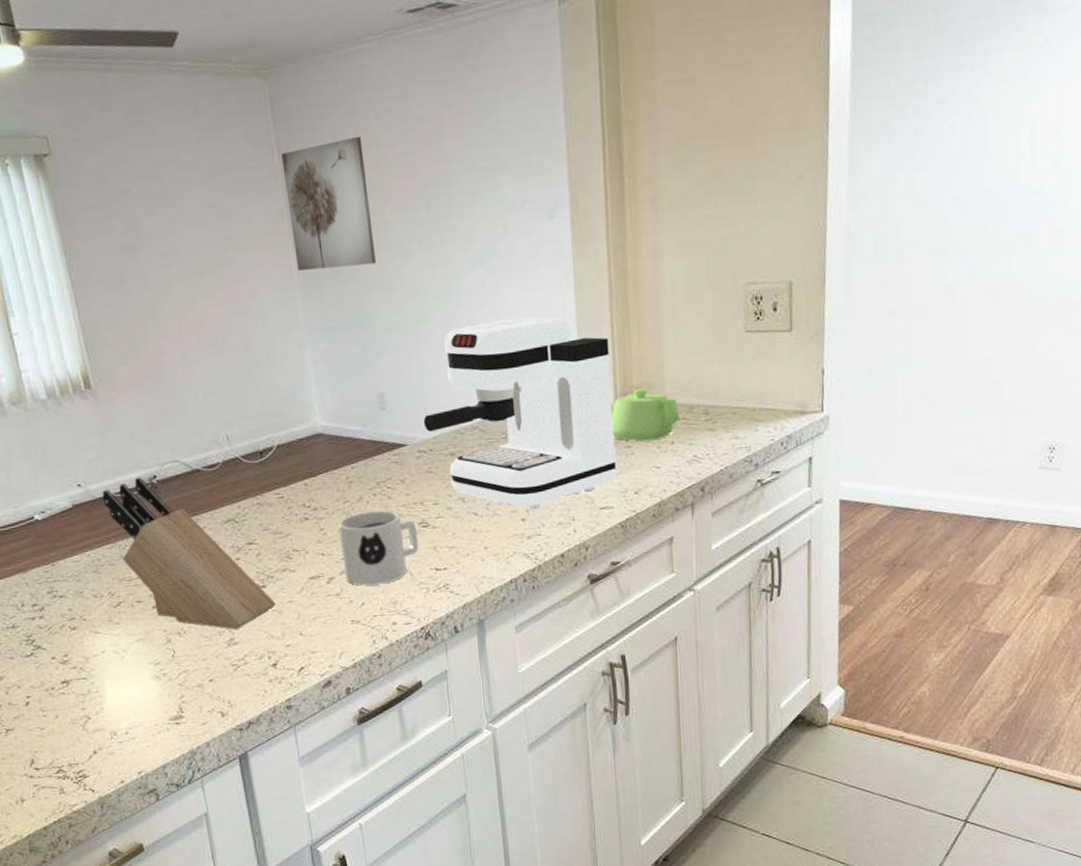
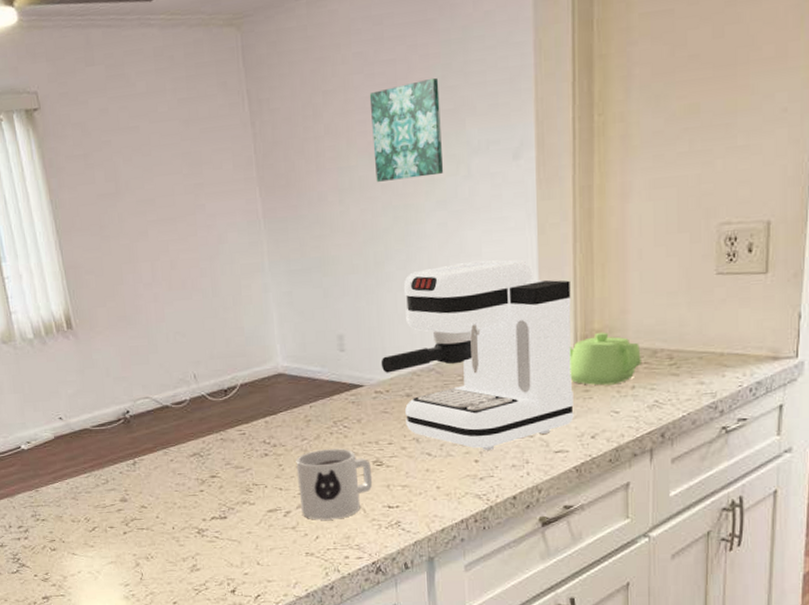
knife block: present [102,477,276,629] -> none [80,412,236,556]
wall art: present [281,136,376,271] -> none [251,82,339,216]
wall art: none [403,135,481,238] -> present [369,77,444,182]

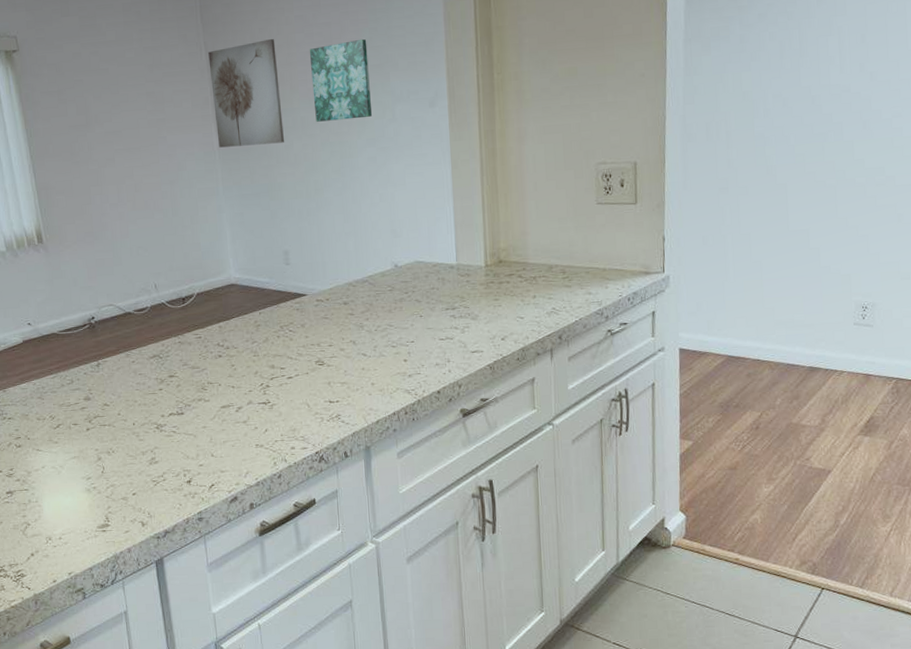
wall art: none [251,82,339,216] -> present [208,38,284,148]
mug: present [296,448,373,520] -> none [247,350,316,415]
coffee maker: present [381,260,574,451] -> none [321,189,487,352]
teapot: present [569,332,641,386] -> none [481,250,540,295]

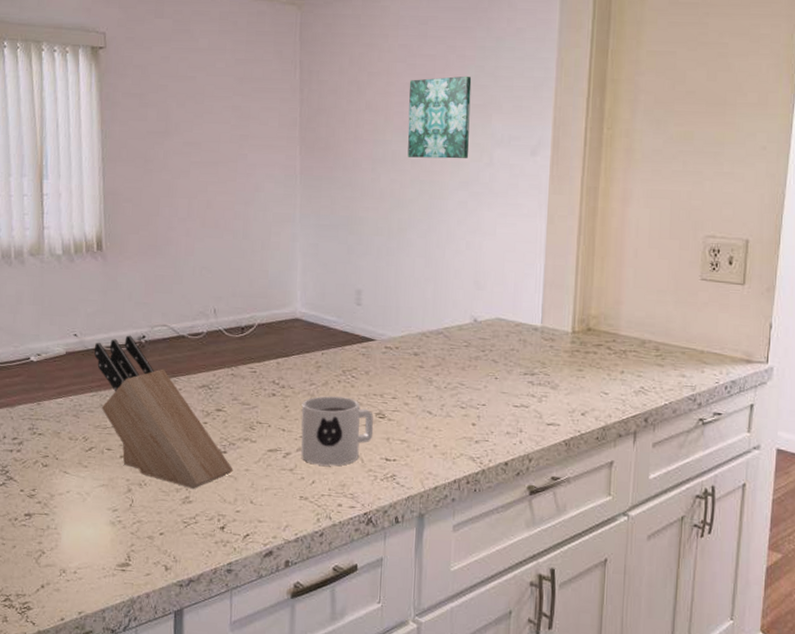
knife block: none [48,318,192,450] -> present [94,335,233,489]
wall art: present [208,38,284,148] -> none [301,64,375,175]
mug: none [247,350,316,415] -> present [301,396,374,466]

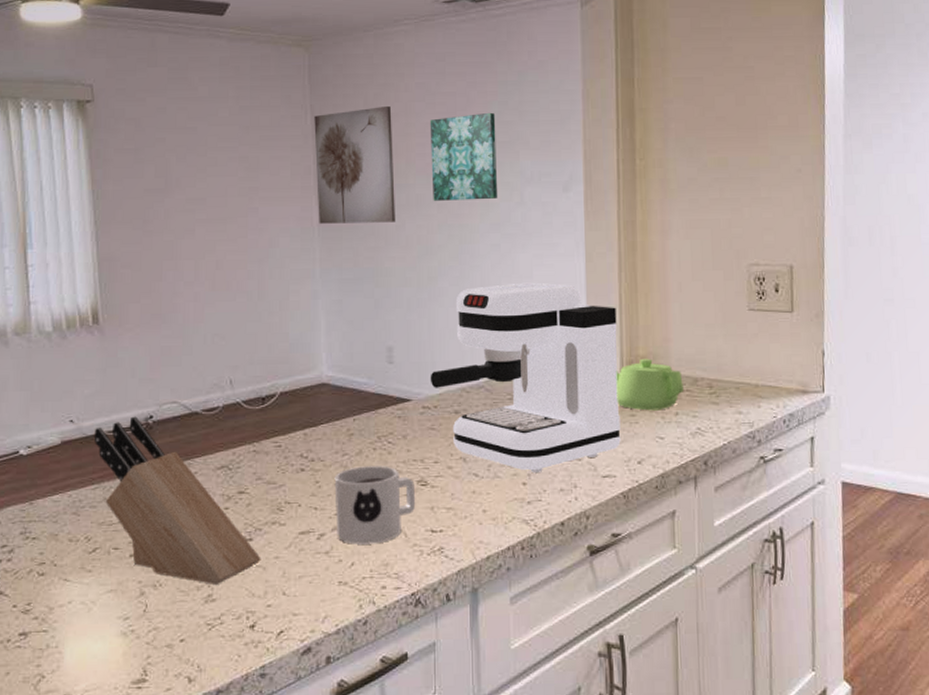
wall art: none [301,64,375,175] -> present [314,105,395,224]
coffee maker: none [393,239,573,416] -> present [430,282,621,474]
teapot: none [566,318,631,368] -> present [616,358,684,411]

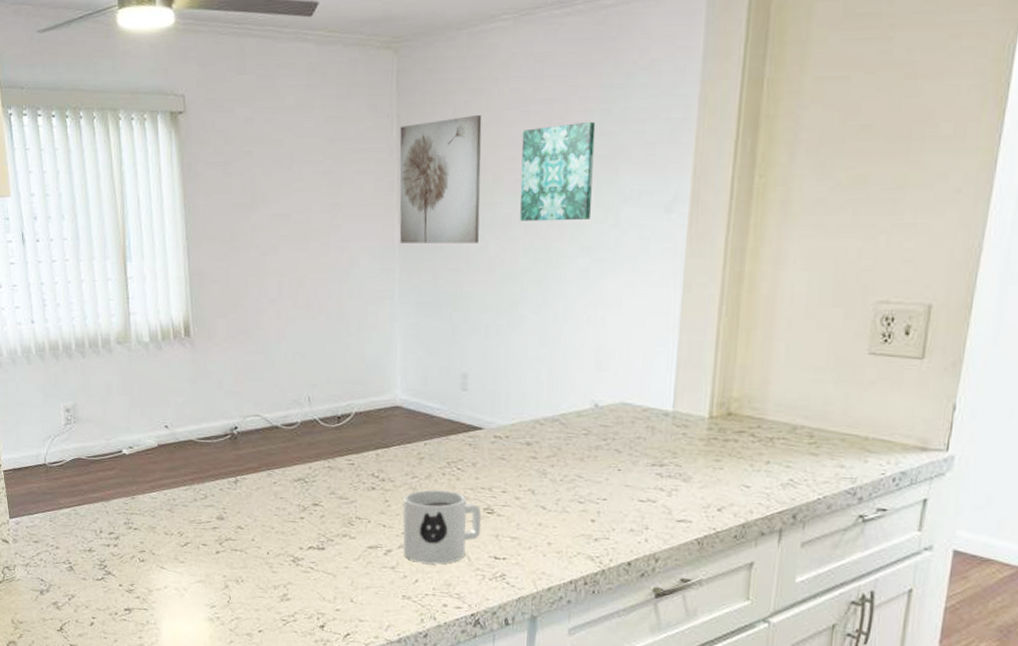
knife block: present [93,416,261,584] -> none [185,426,332,586]
coffee maker: present [430,282,621,474] -> none [503,312,712,512]
teapot: present [616,358,684,411] -> none [701,401,780,458]

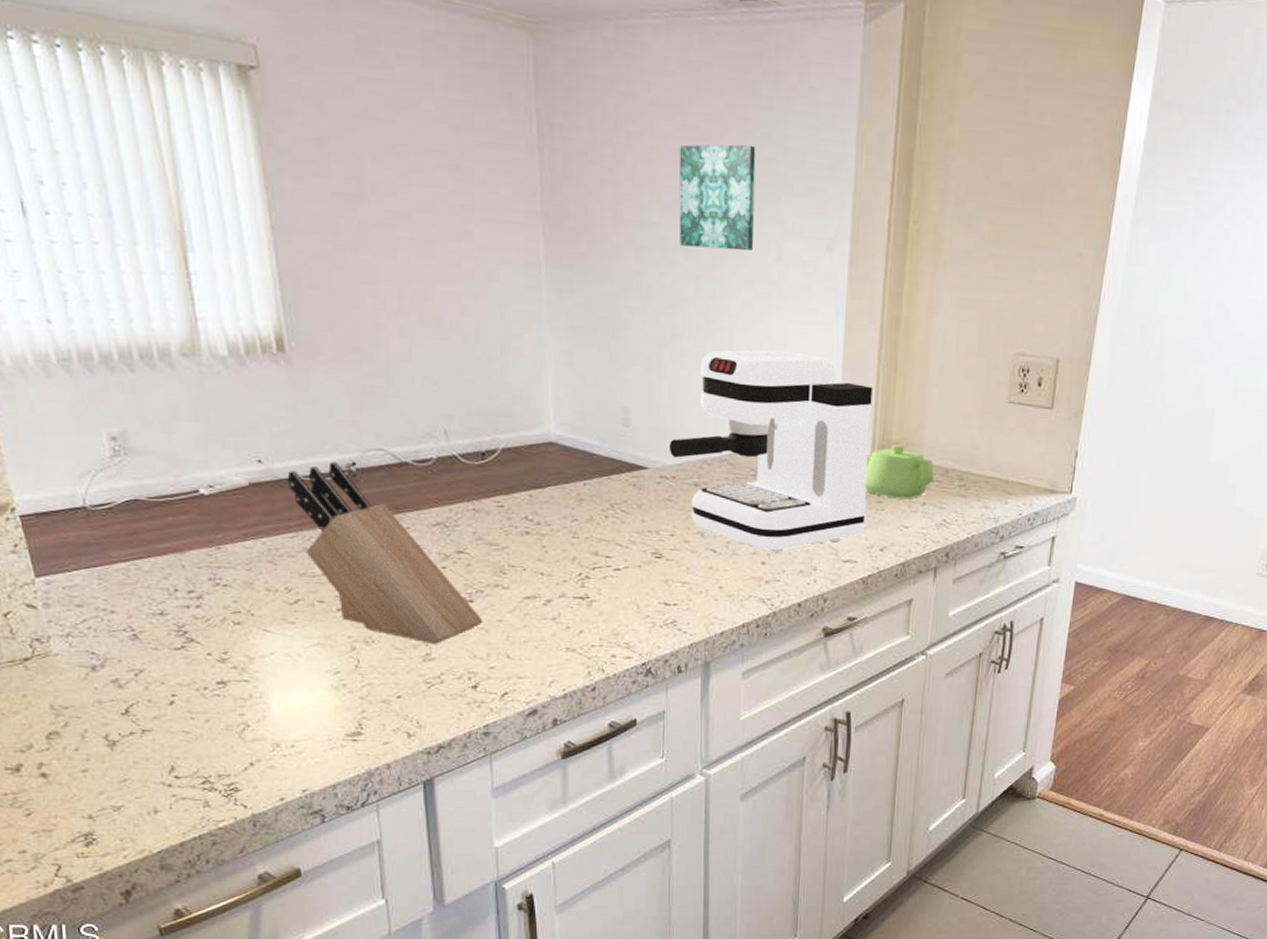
knife block: none [185,426,332,586] -> present [287,461,483,644]
wall art: present [399,114,482,243] -> none [541,121,636,266]
mug: present [403,489,482,565] -> none [562,533,650,613]
coffee maker: none [503,312,712,512] -> present [668,350,873,554]
teapot: none [701,401,780,458] -> present [864,444,934,499]

